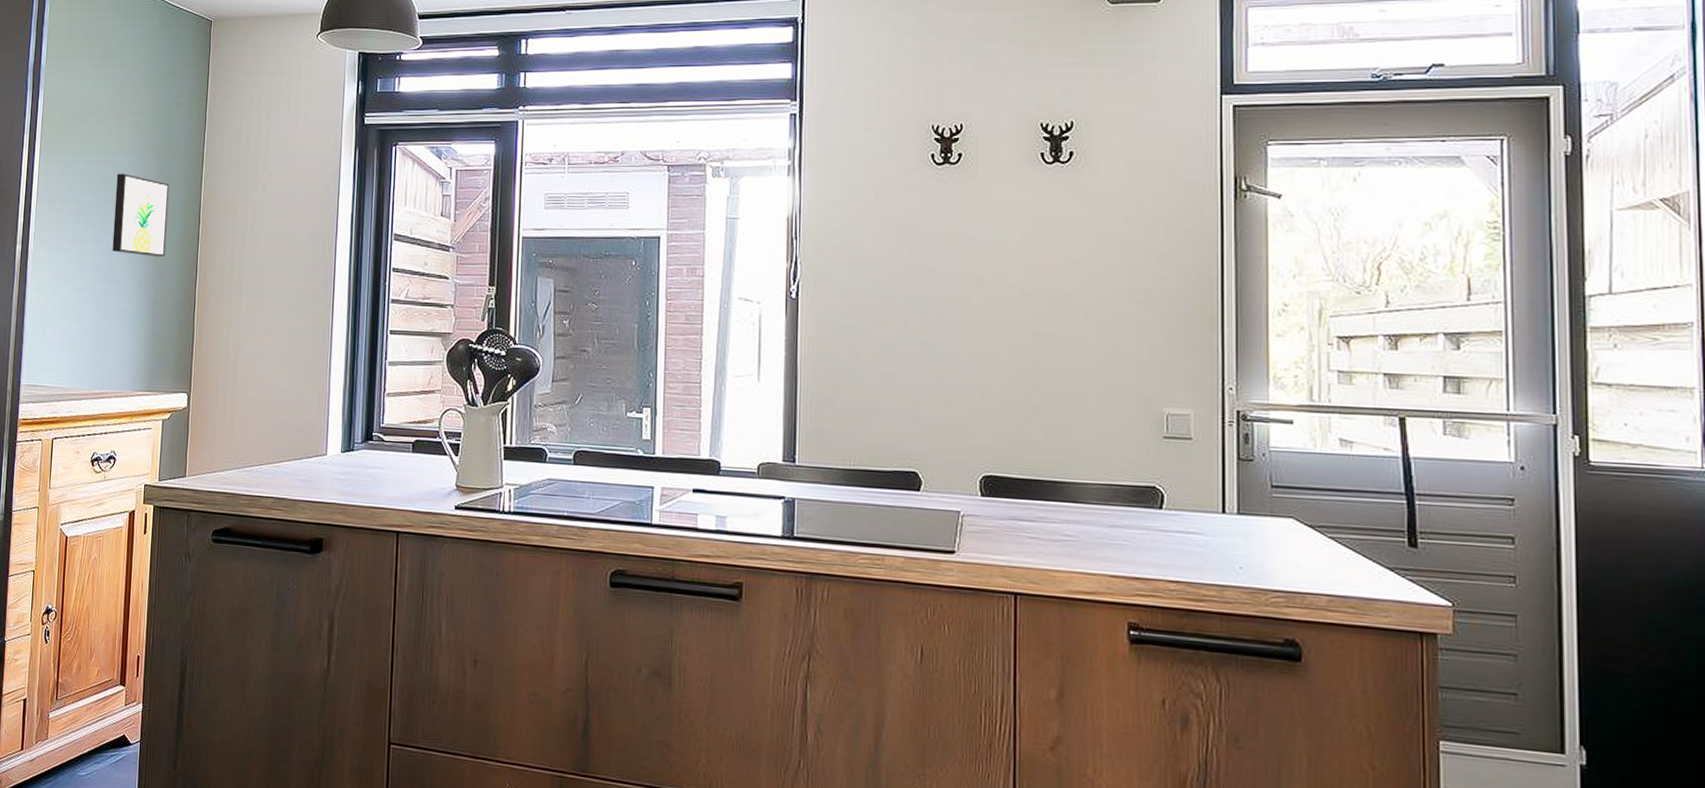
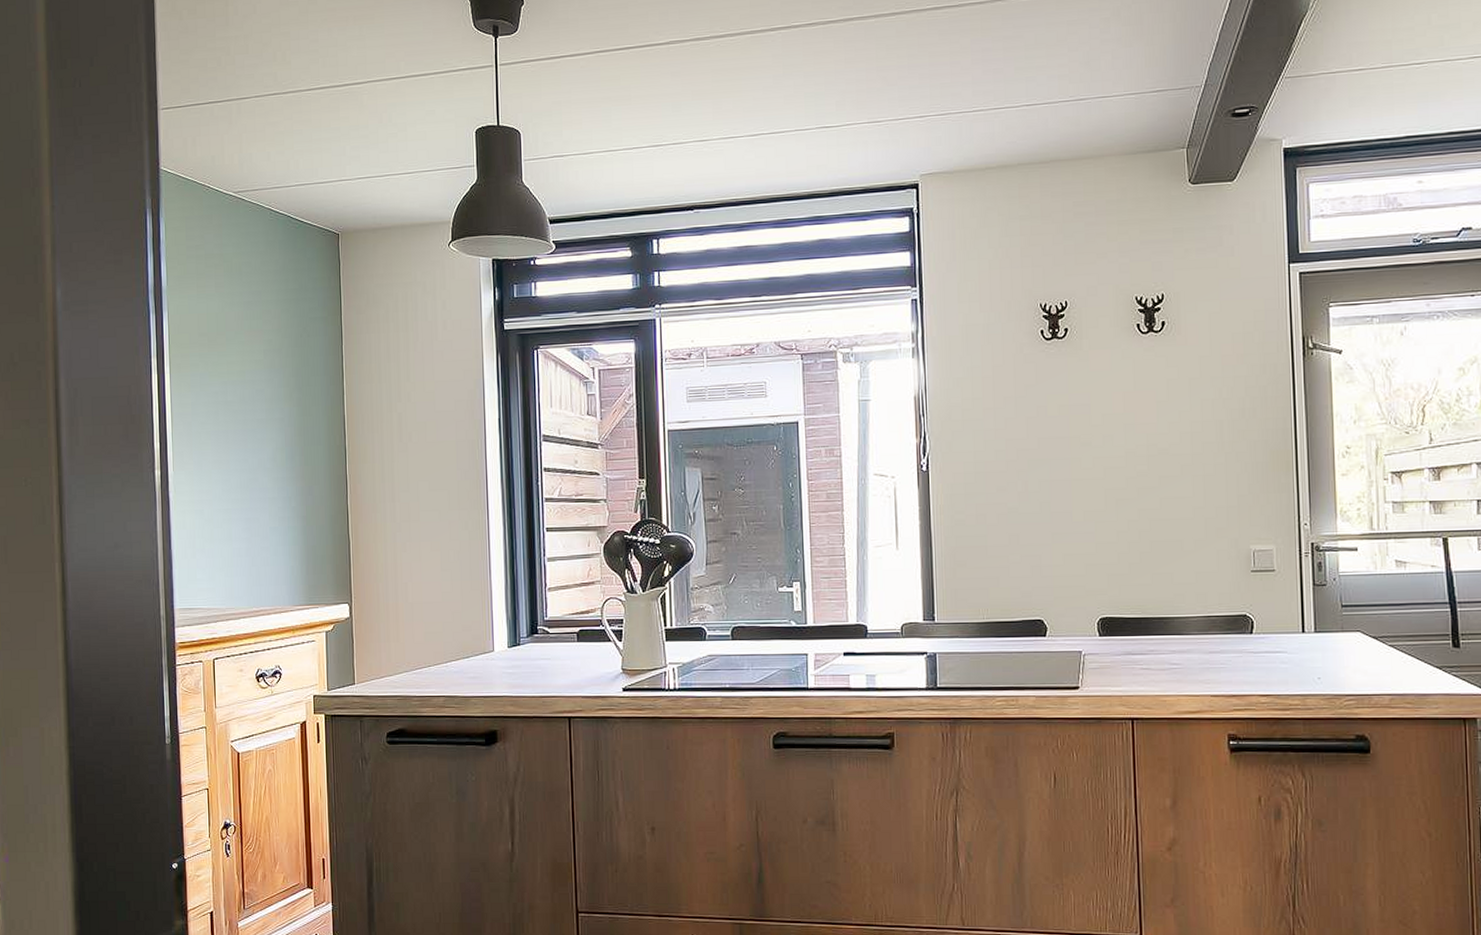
wall art: present [112,173,170,257] -> none [254,391,313,473]

